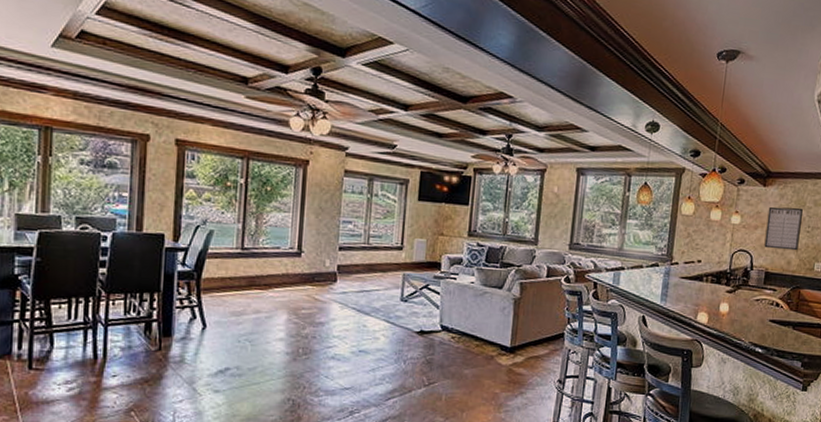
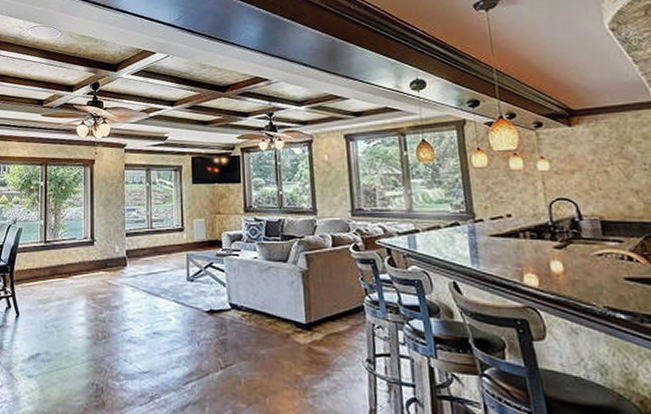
writing board: present [764,206,803,251] -> none [582,144,638,194]

